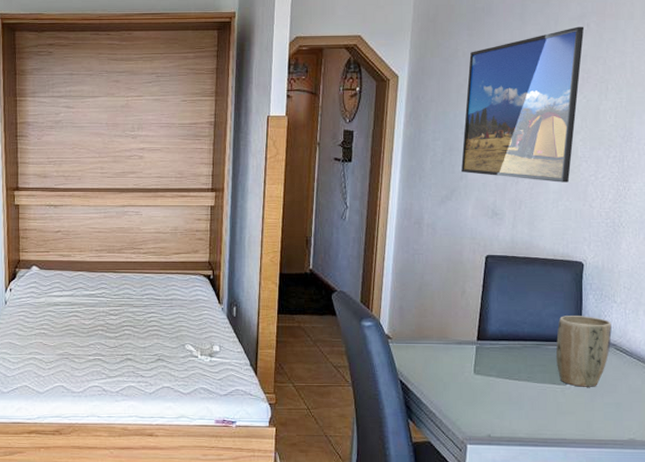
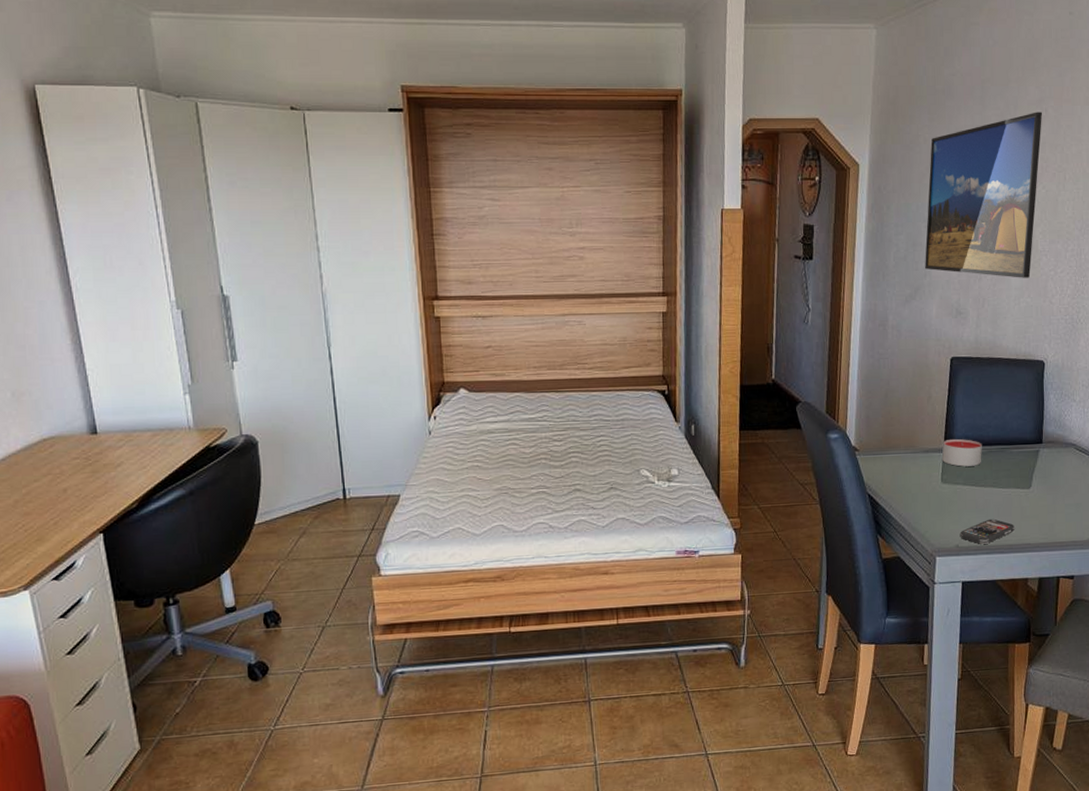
candle: none [475,333,517,360] -> present [942,439,983,467]
smartphone: none [492,412,551,436] -> present [960,518,1016,544]
plant pot: present [556,316,612,387] -> none [1020,416,1072,490]

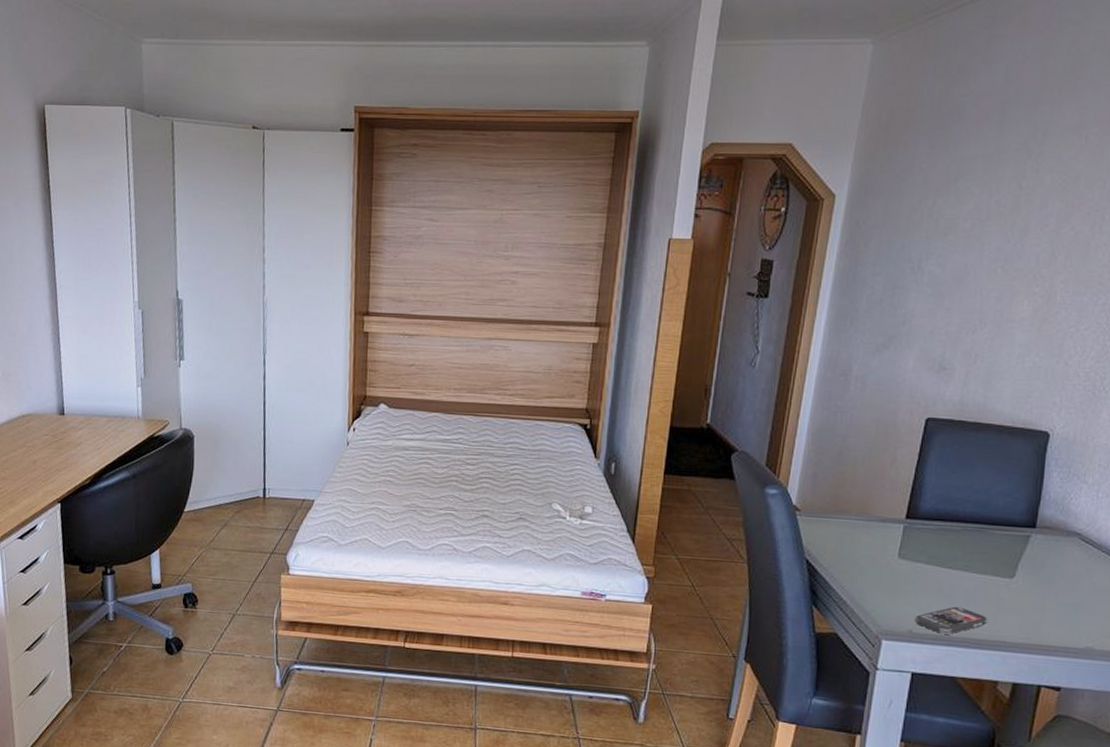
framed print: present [925,112,1043,278] -> none [905,139,1082,334]
candle: present [942,439,983,467] -> none [902,510,956,544]

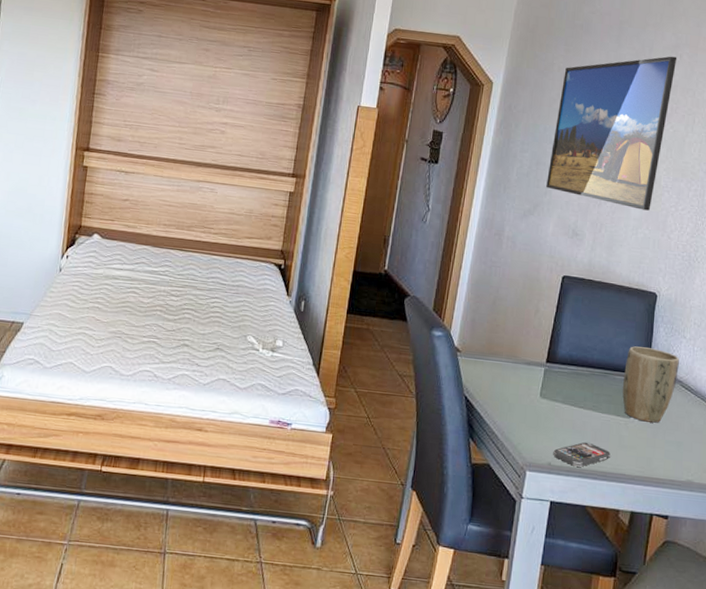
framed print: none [905,139,1082,334] -> present [546,56,677,211]
plant pot: none [1003,495,1078,583] -> present [622,346,679,423]

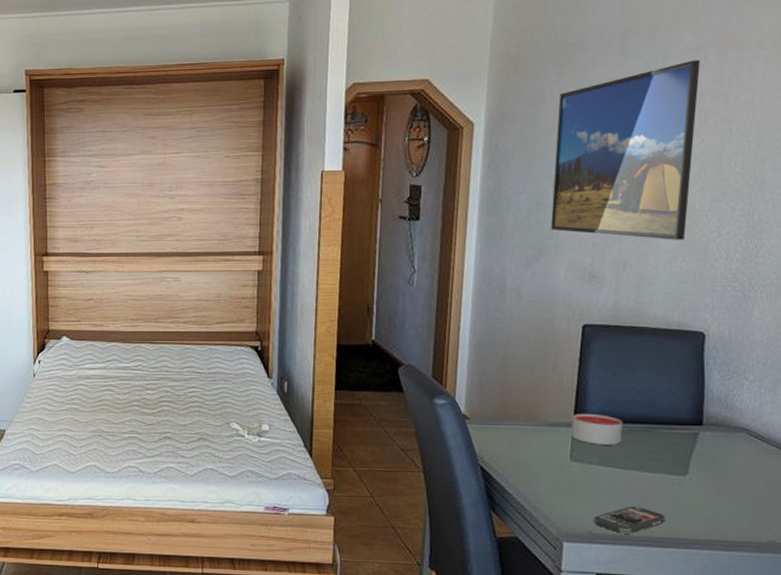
candle: none [543,355,586,386] -> present [571,414,624,445]
plant pot: present [622,346,679,423] -> none [672,395,743,479]

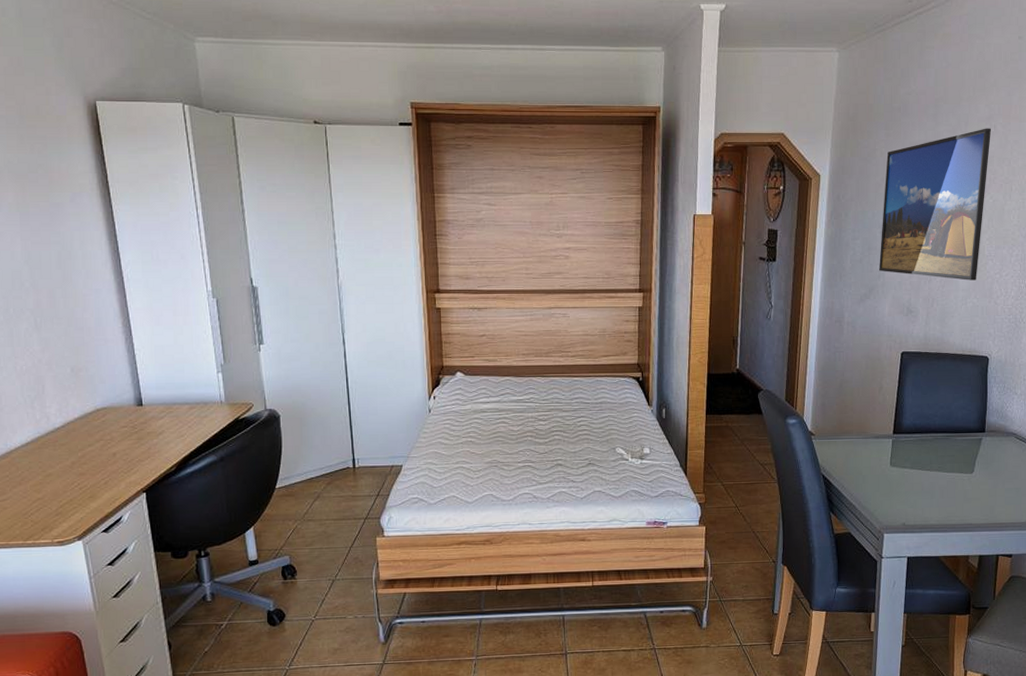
candle: present [571,414,624,445] -> none [892,427,930,452]
smartphone: present [593,506,667,534] -> none [906,500,958,523]

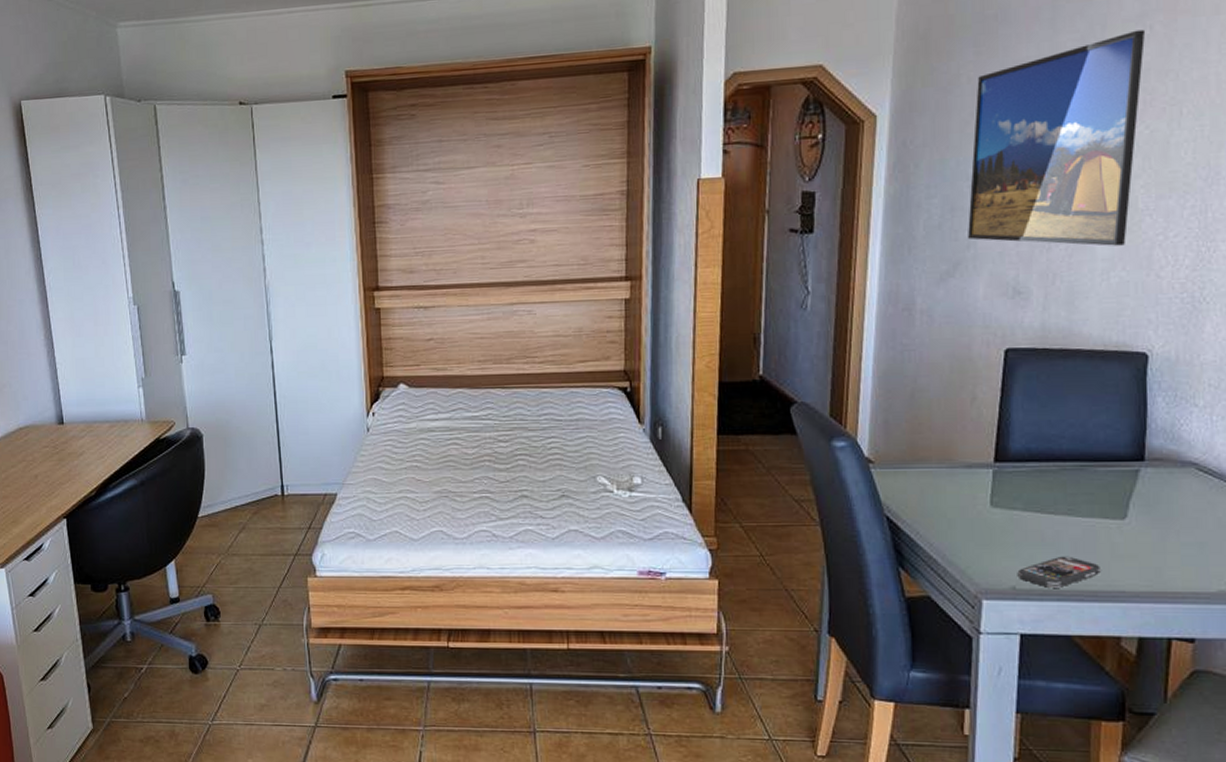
smartphone: none [906,500,958,523] -> present [1017,556,1102,588]

